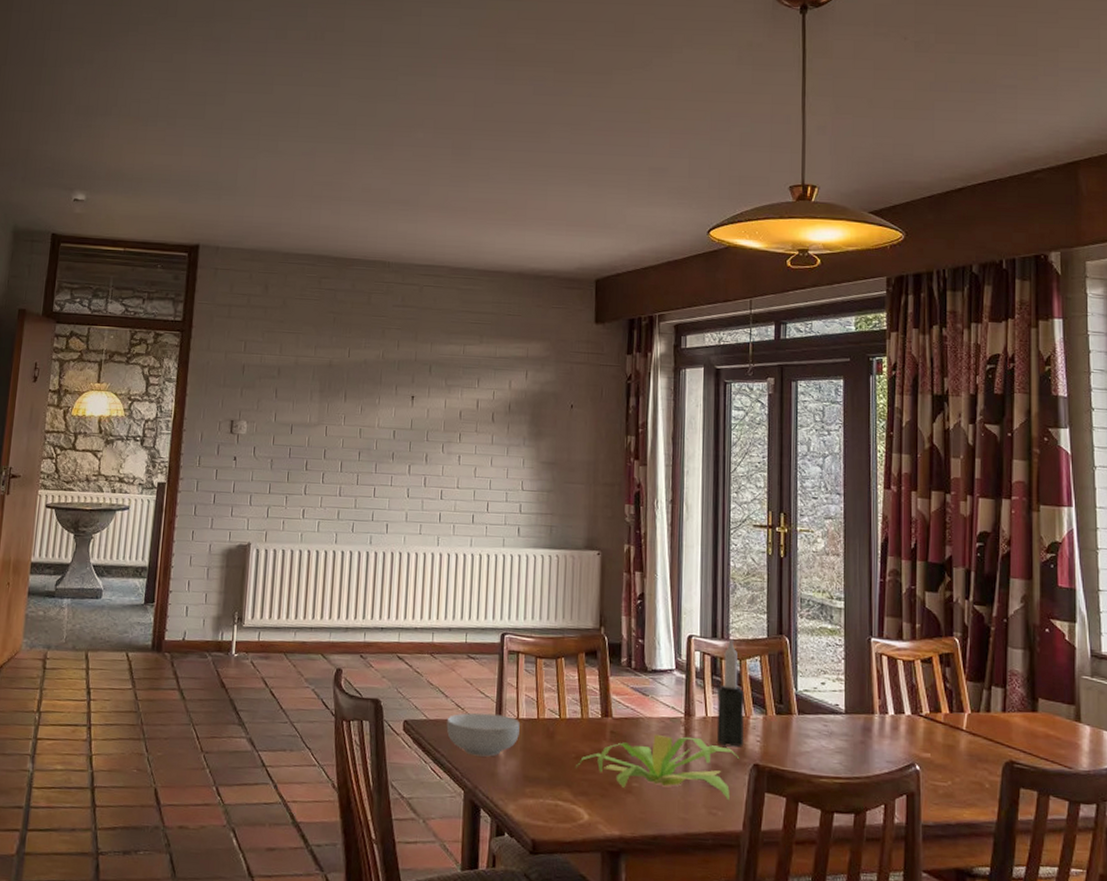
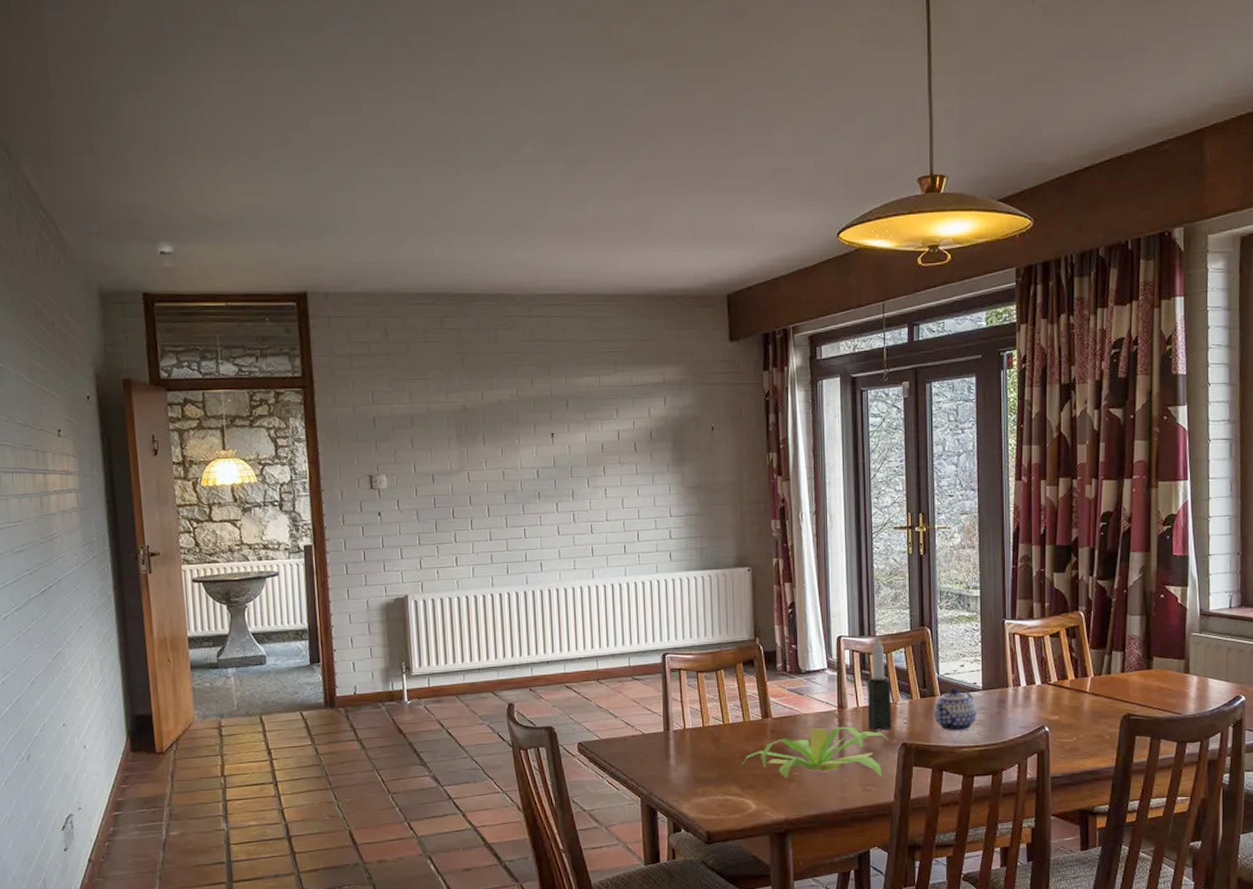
cereal bowl: present [446,712,520,757] -> none [618,727,687,766]
teapot: none [789,706,839,759] -> present [933,687,977,732]

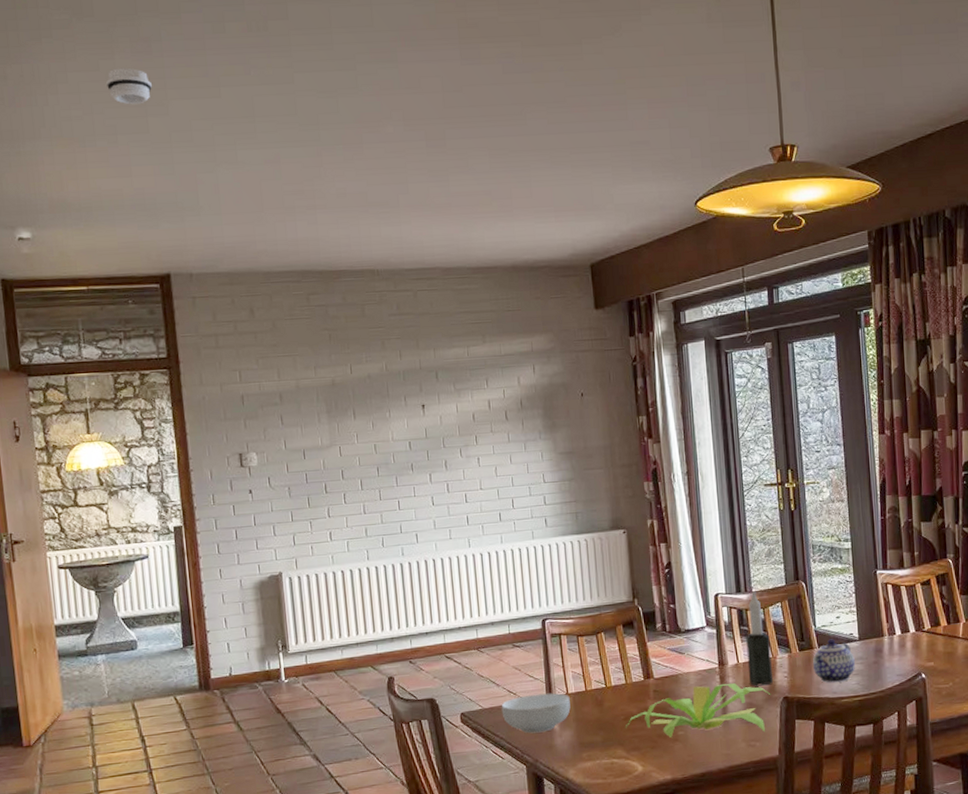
smoke detector: none [249,80,293,119] -> present [106,67,152,105]
cereal bowl: none [618,727,687,766] -> present [501,692,571,734]

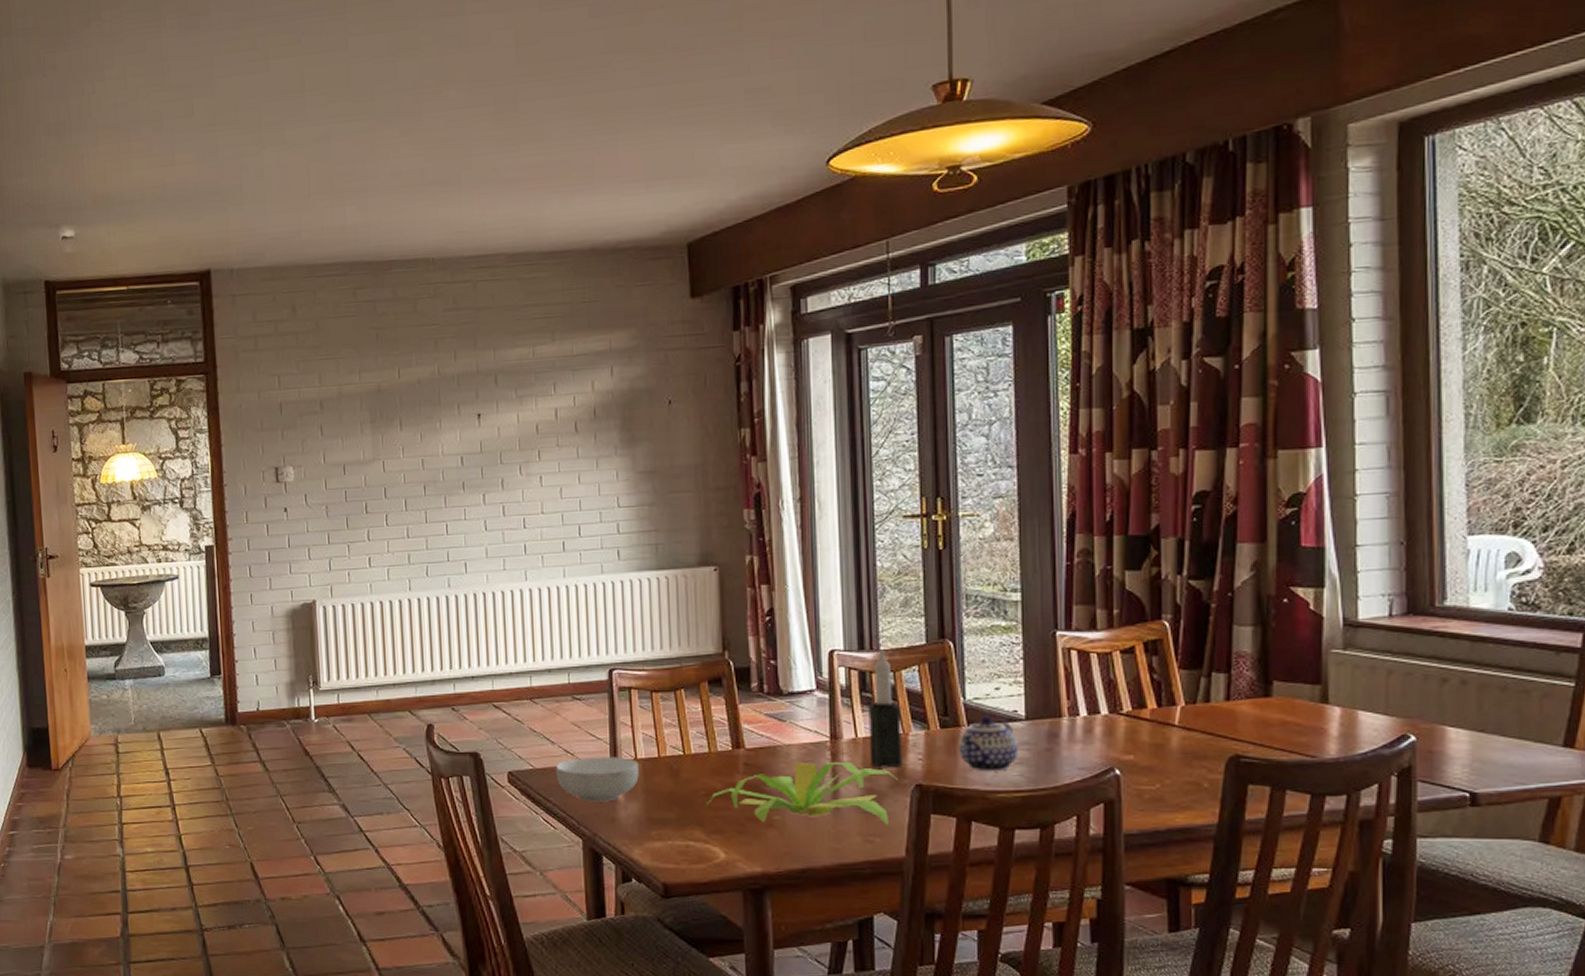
smoke detector: present [106,67,152,105] -> none [153,46,198,87]

